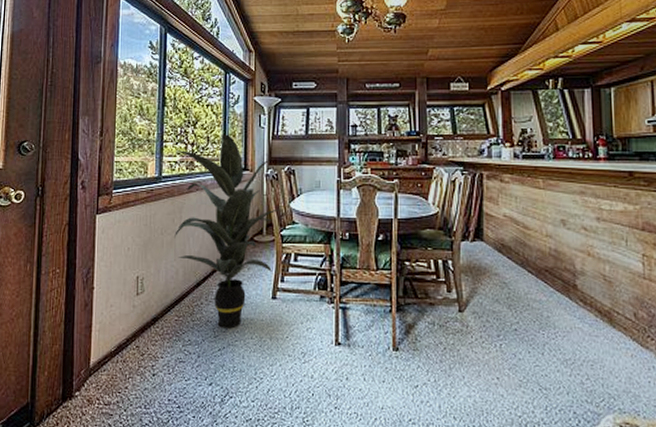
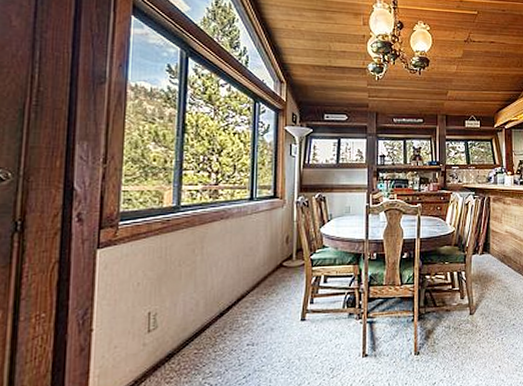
indoor plant: present [174,134,280,329] -> none [195,162,311,356]

